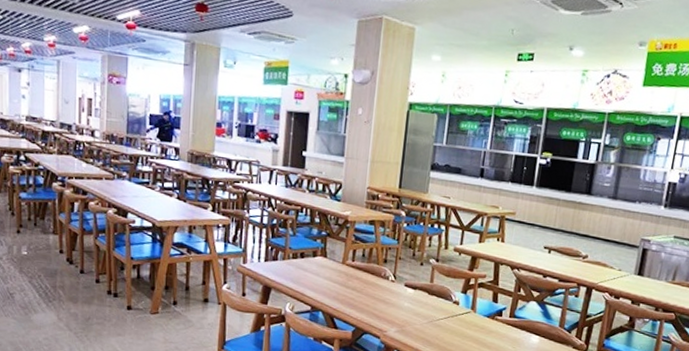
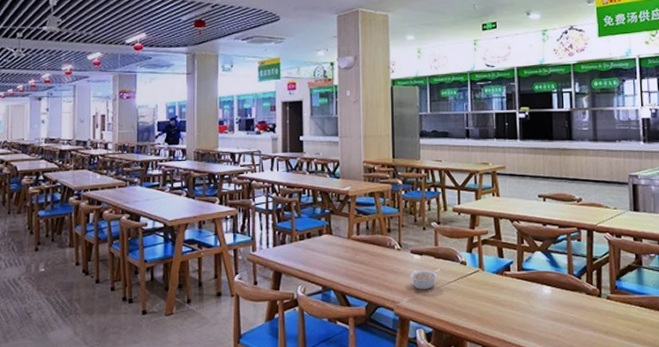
legume: none [400,304,432,323] -> present [409,268,440,290]

